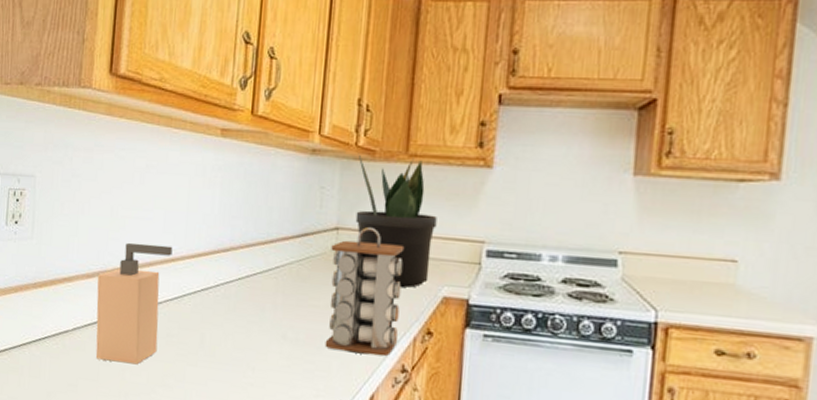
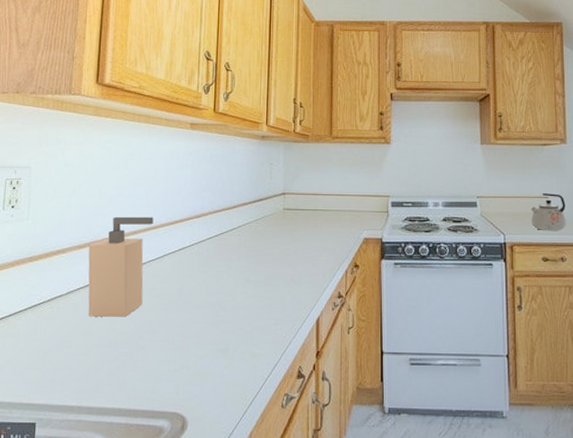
spice rack: present [325,227,405,357] -> none [280,192,334,287]
planter: present [355,152,437,288] -> none [296,137,356,233]
kettle: none [703,255,766,314] -> present [531,193,566,232]

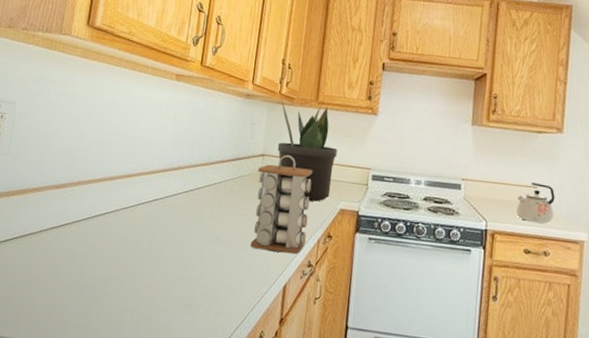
soap dispenser: present [88,216,154,317] -> none [58,160,131,261]
spice rack: none [280,192,334,287] -> present [250,155,313,255]
planter: none [296,137,356,233] -> present [277,98,338,202]

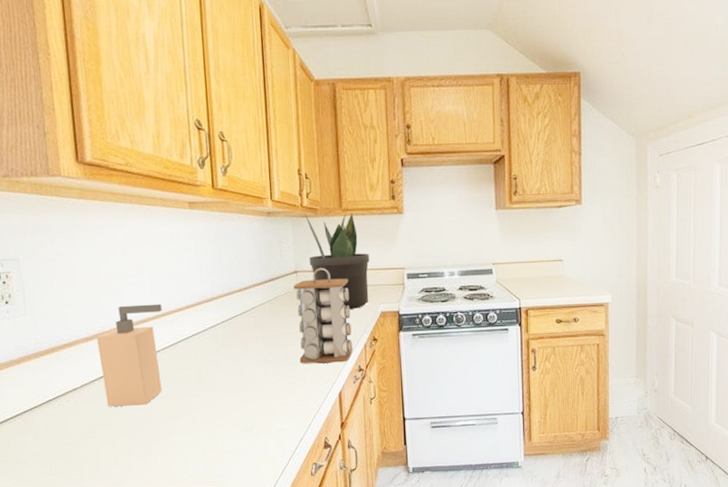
soap dispenser: none [58,160,131,261] -> present [96,304,162,407]
kettle: present [516,183,555,224] -> none [546,256,579,294]

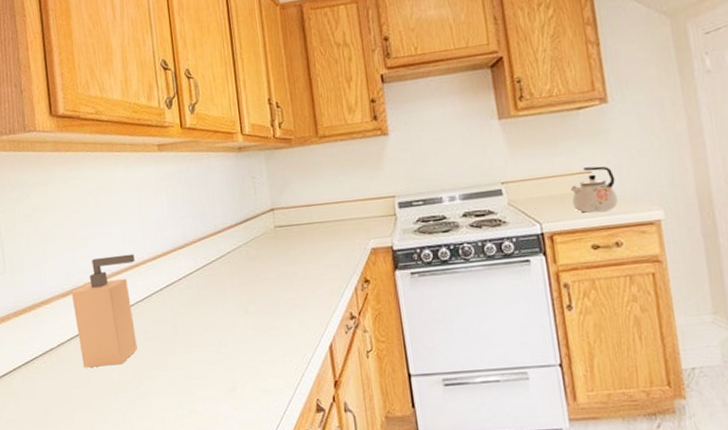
spice rack: present [293,268,354,364] -> none [270,203,343,313]
planter: present [304,211,370,309] -> none [277,138,357,247]
kettle: none [546,256,579,294] -> present [571,166,618,214]

